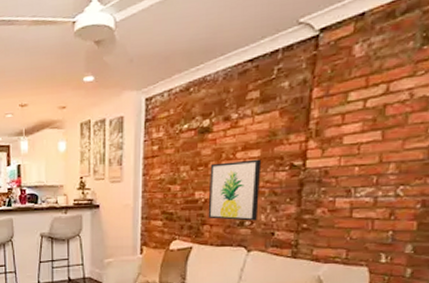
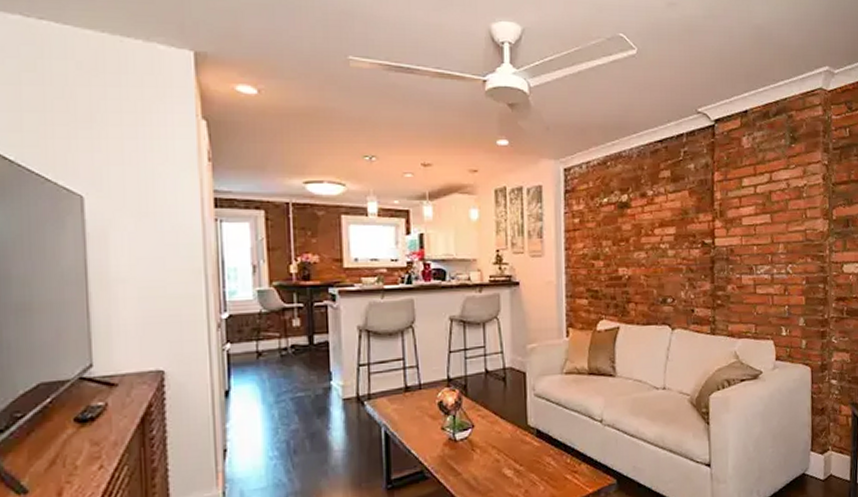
wall art: present [208,159,262,221] -> none [631,236,679,298]

